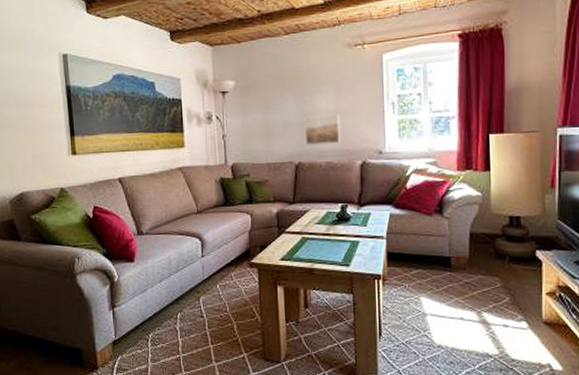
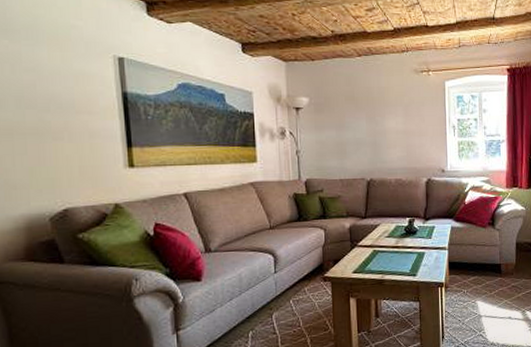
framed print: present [304,114,341,146] -> none [375,134,409,164]

